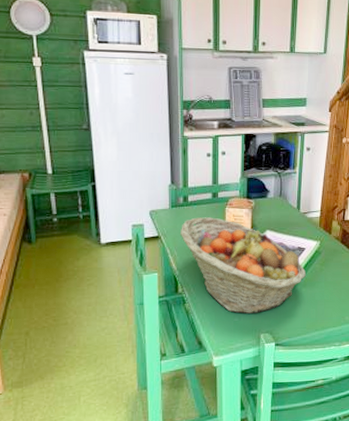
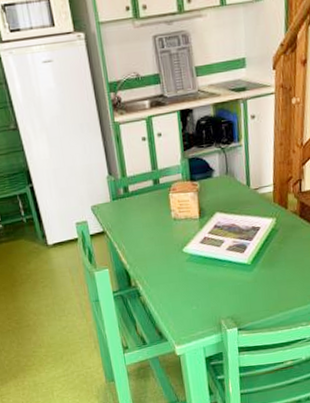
fruit basket: present [179,217,307,314] -> none [125,205,264,302]

